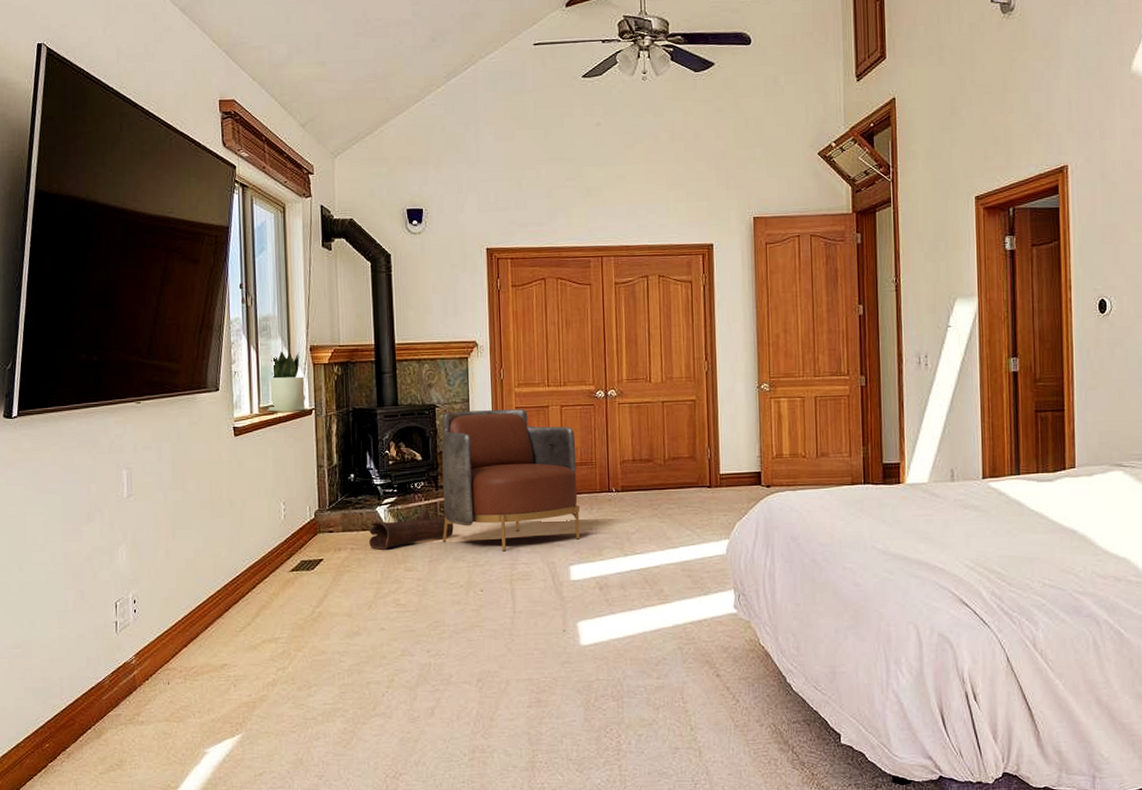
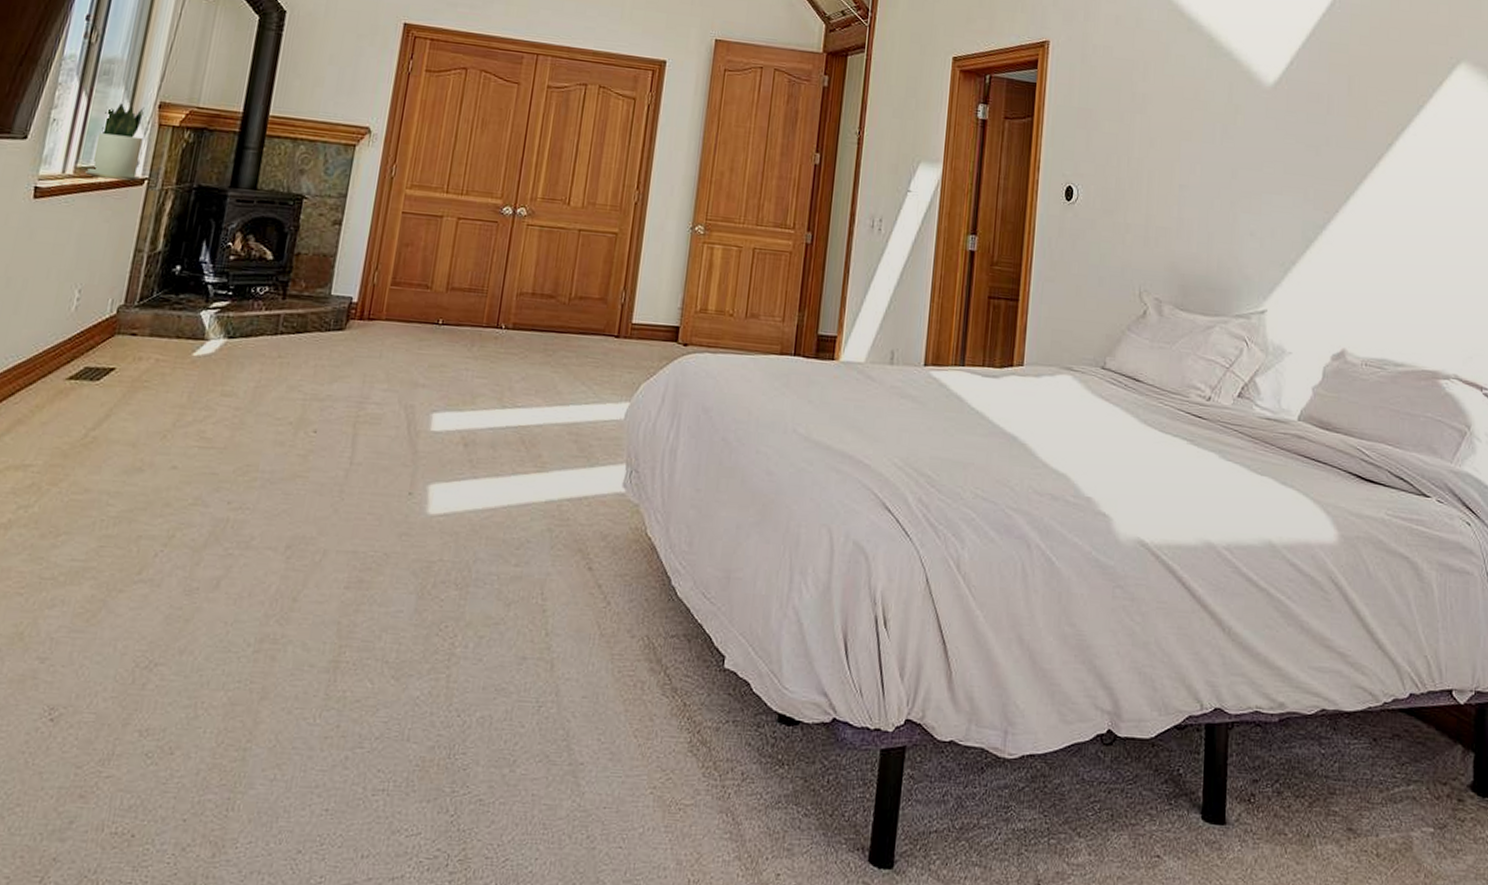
decorative log: present [368,508,454,550] -> none [180,319,296,366]
armchair: present [442,409,581,552] -> none [277,206,468,386]

